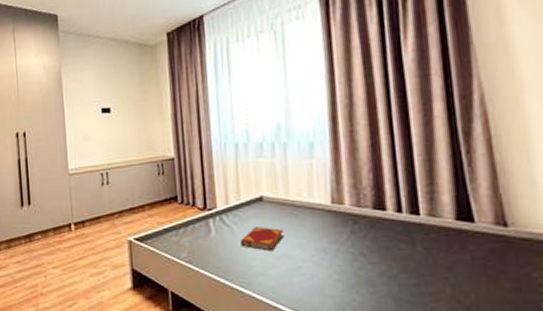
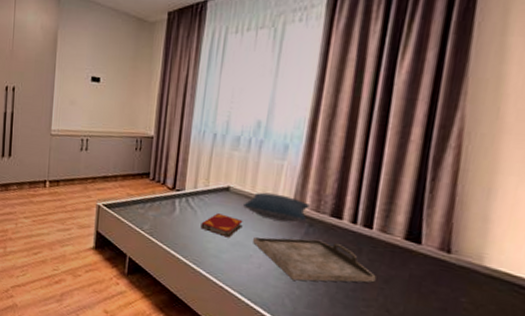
pillow: none [280,195,351,224] -> present [243,192,311,223]
serving tray: none [299,236,437,285] -> present [253,237,376,283]

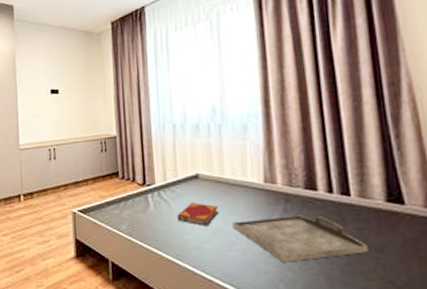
pillow: present [243,192,311,223] -> none [215,174,283,201]

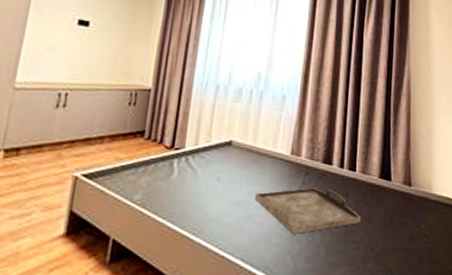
hardback book: present [177,203,219,226] -> none [201,171,245,197]

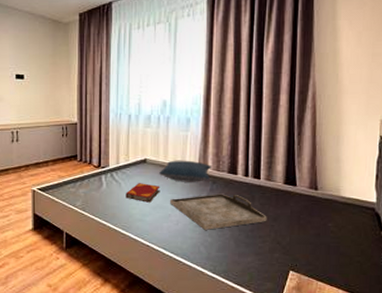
hardback book: none [201,171,245,197] -> present [125,183,160,203]
pillow: none [245,144,306,173] -> present [159,160,212,182]

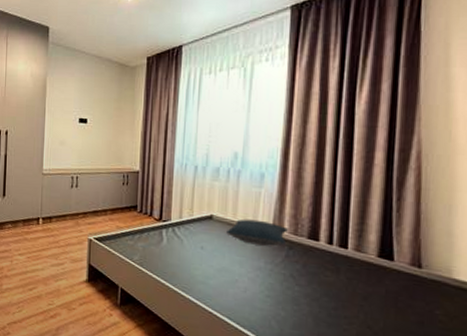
hardback book: present [125,183,160,203] -> none [187,241,227,264]
serving tray: present [170,194,267,230] -> none [238,261,355,303]

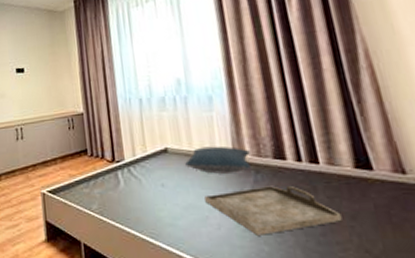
serving tray: none [238,261,355,303] -> present [205,186,342,235]

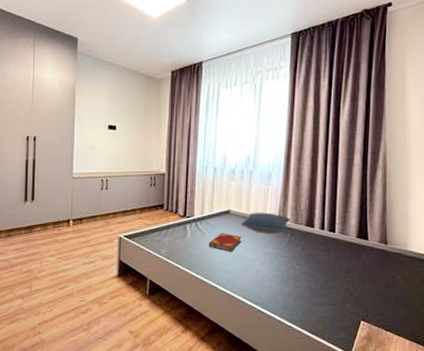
hardback book: none [148,177,190,202] -> present [209,233,242,252]
serving tray: present [205,186,342,235] -> none [251,245,341,280]

